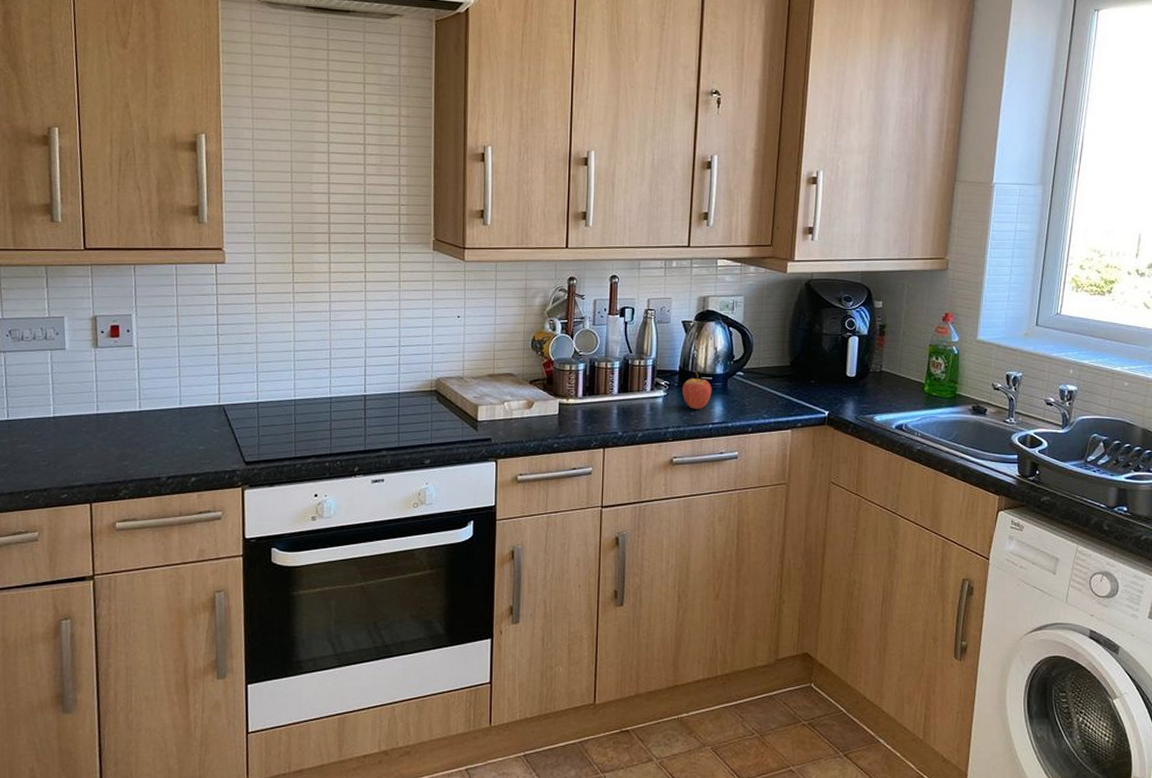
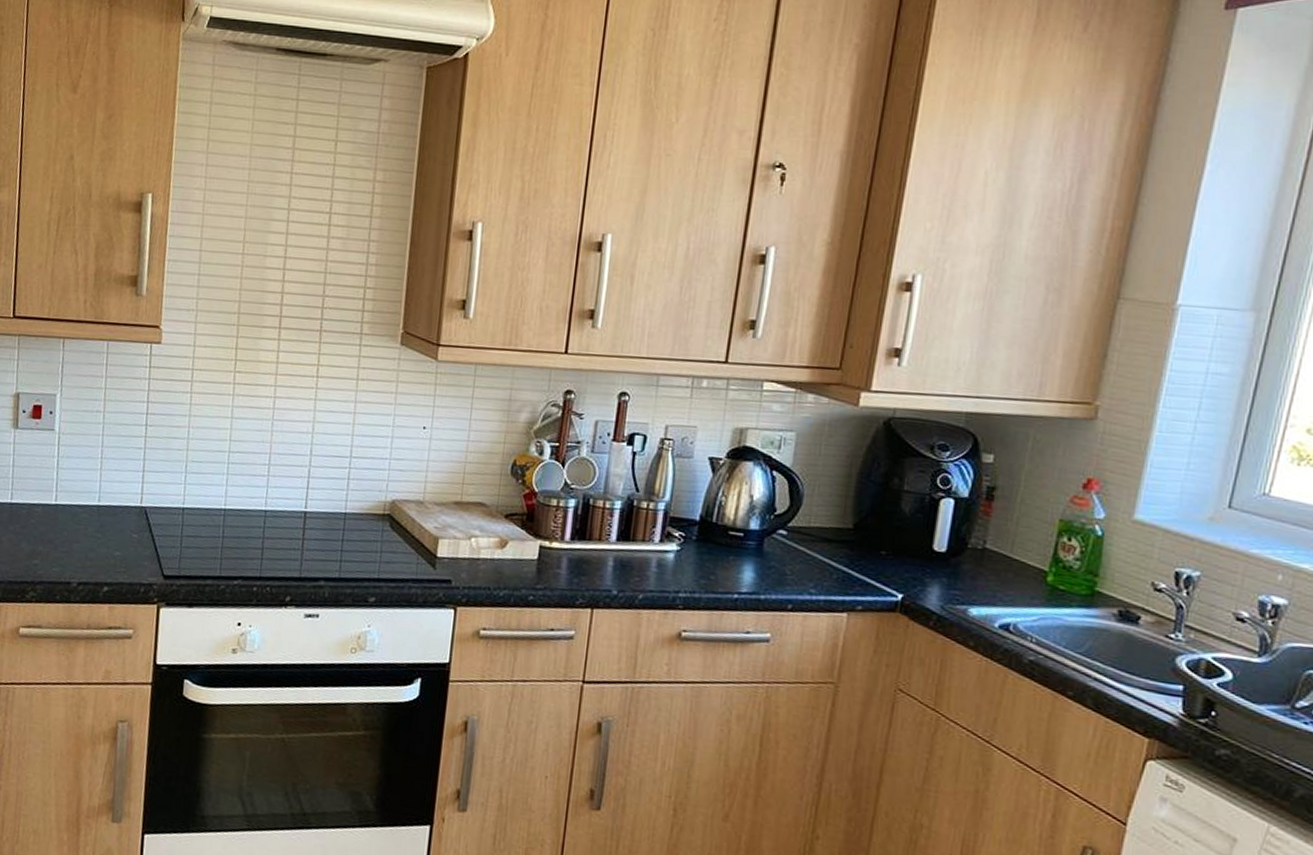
fruit: present [683,371,712,409] -> none [701,523,742,573]

